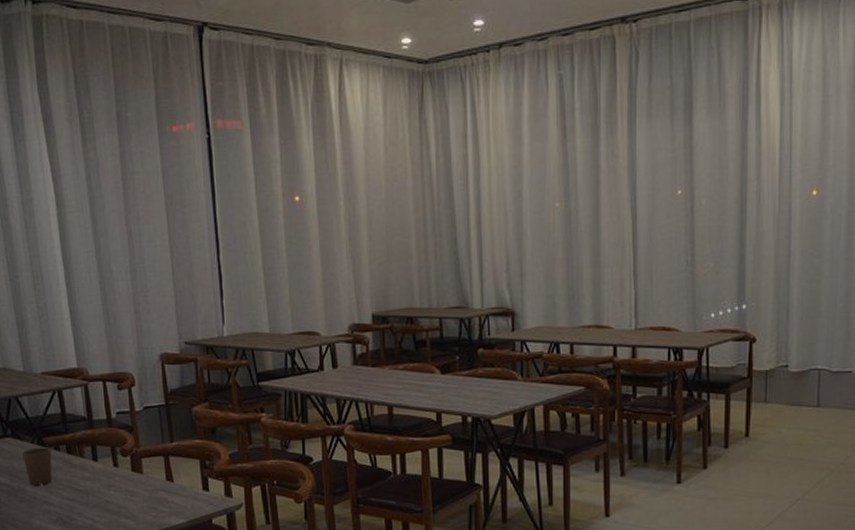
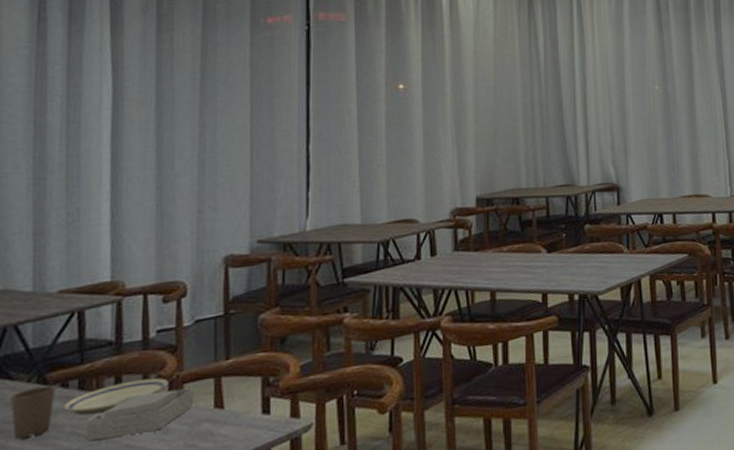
plate: none [59,450,131,474] -> present [63,378,169,416]
napkin holder: none [76,462,151,493] -> present [85,387,195,441]

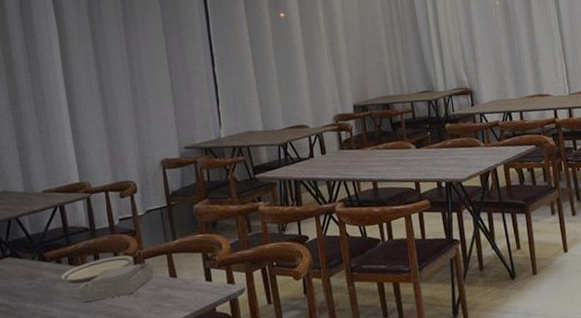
cup: present [10,385,55,439] -> none [22,261,54,302]

